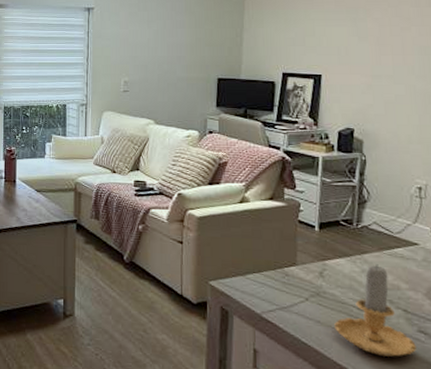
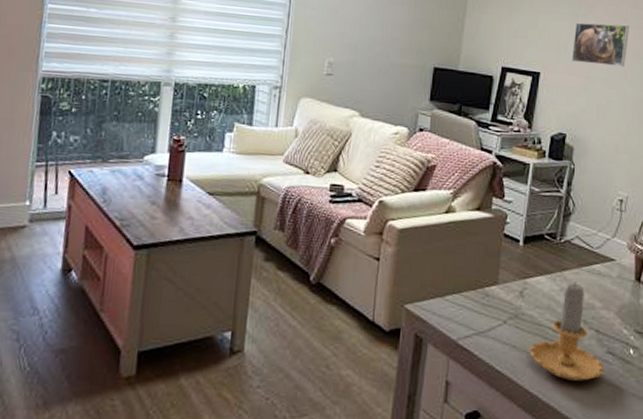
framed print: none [352,23,414,63] -> present [571,22,630,67]

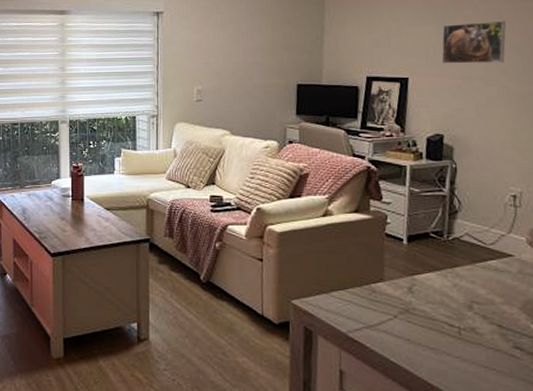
candle: present [529,282,604,381] -> none [425,278,512,375]

